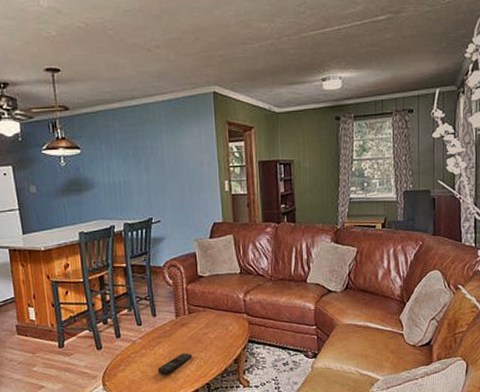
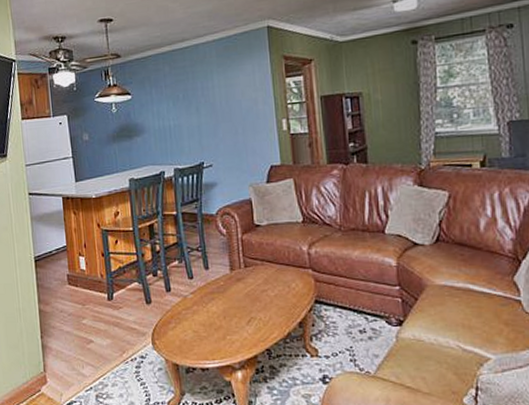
remote control: present [157,353,193,374] -> none [210,312,250,335]

